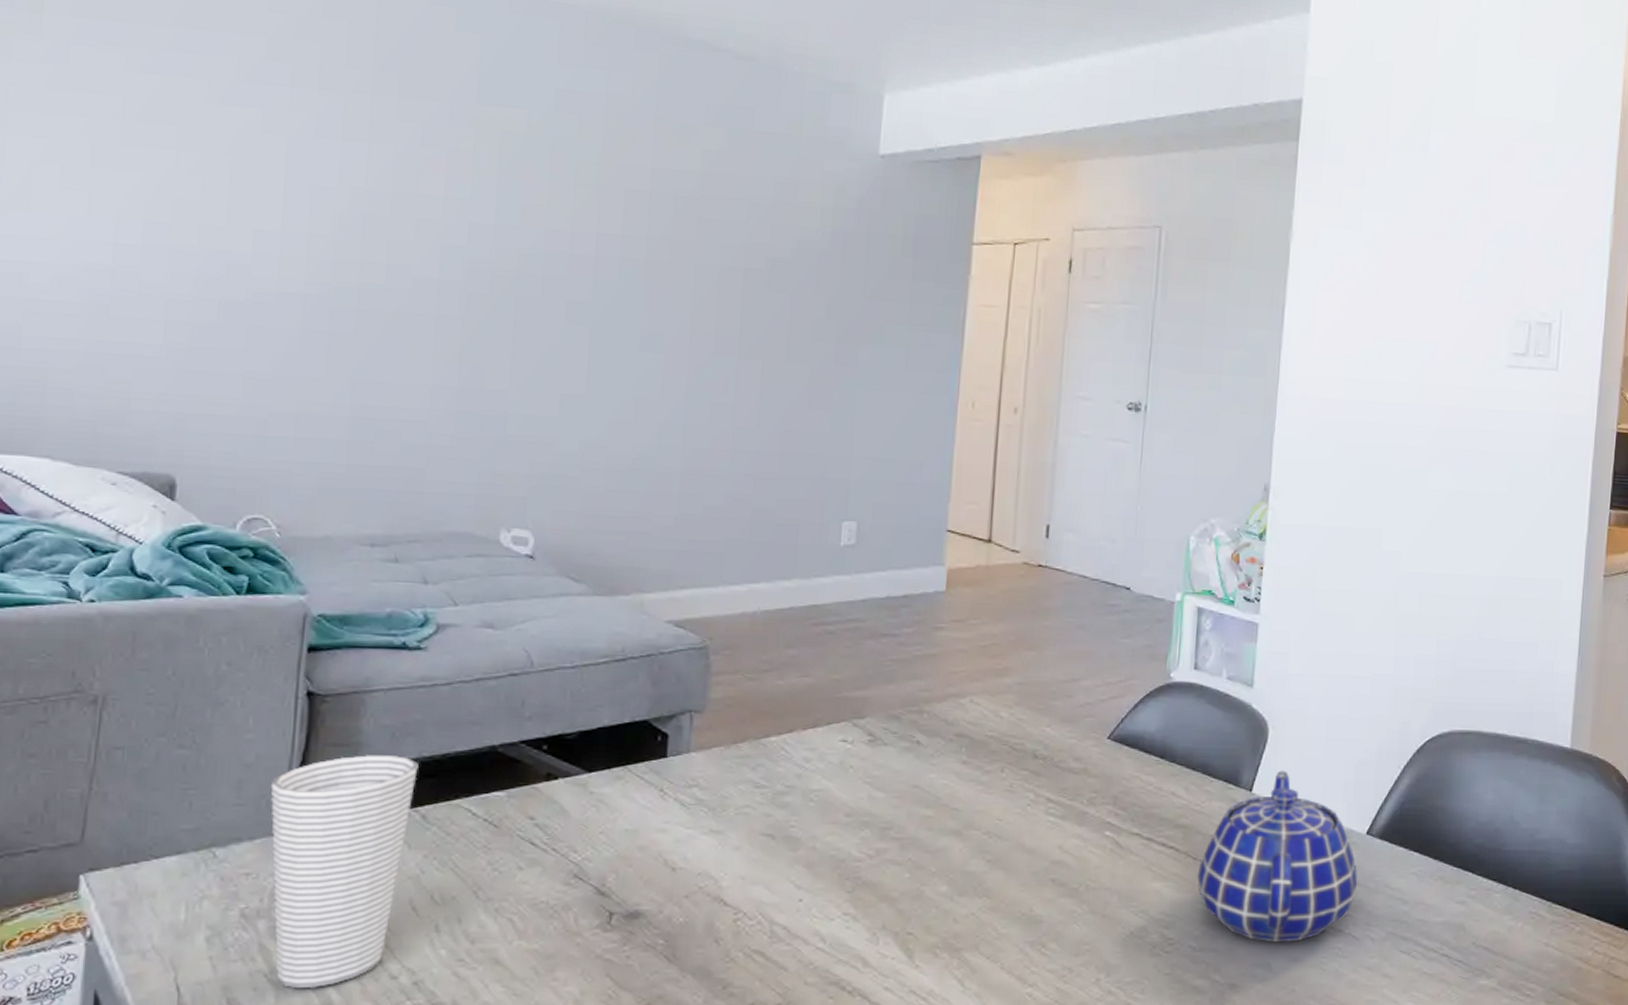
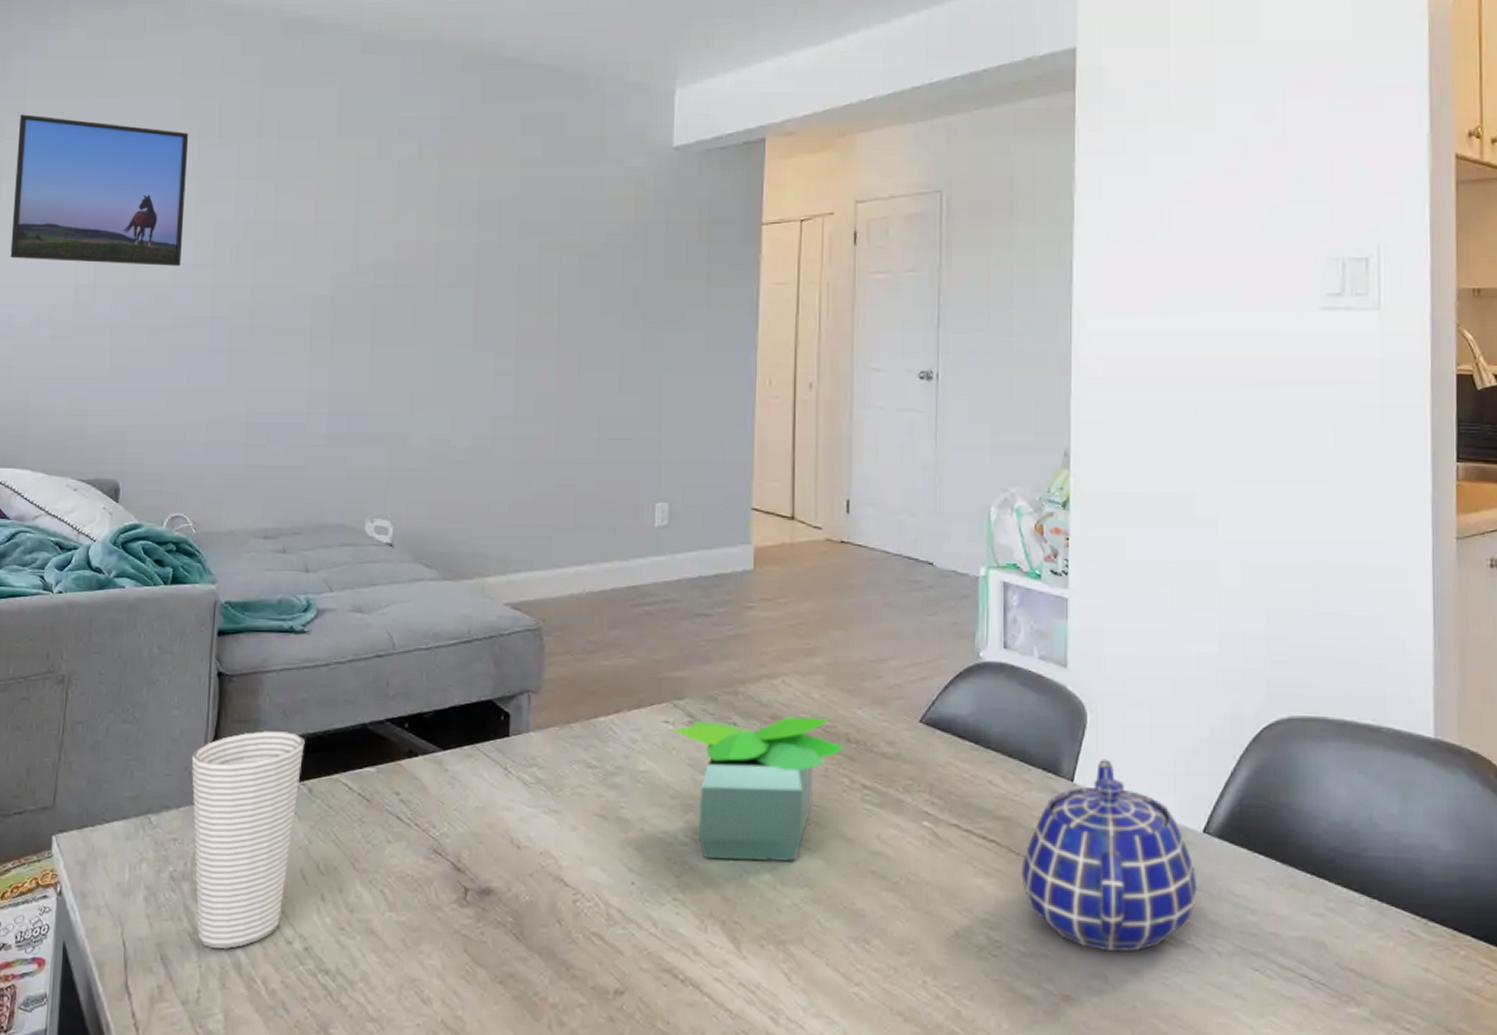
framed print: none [19,32,277,233] -> present [10,114,189,266]
potted plant: none [850,734,1031,874] -> present [671,716,845,862]

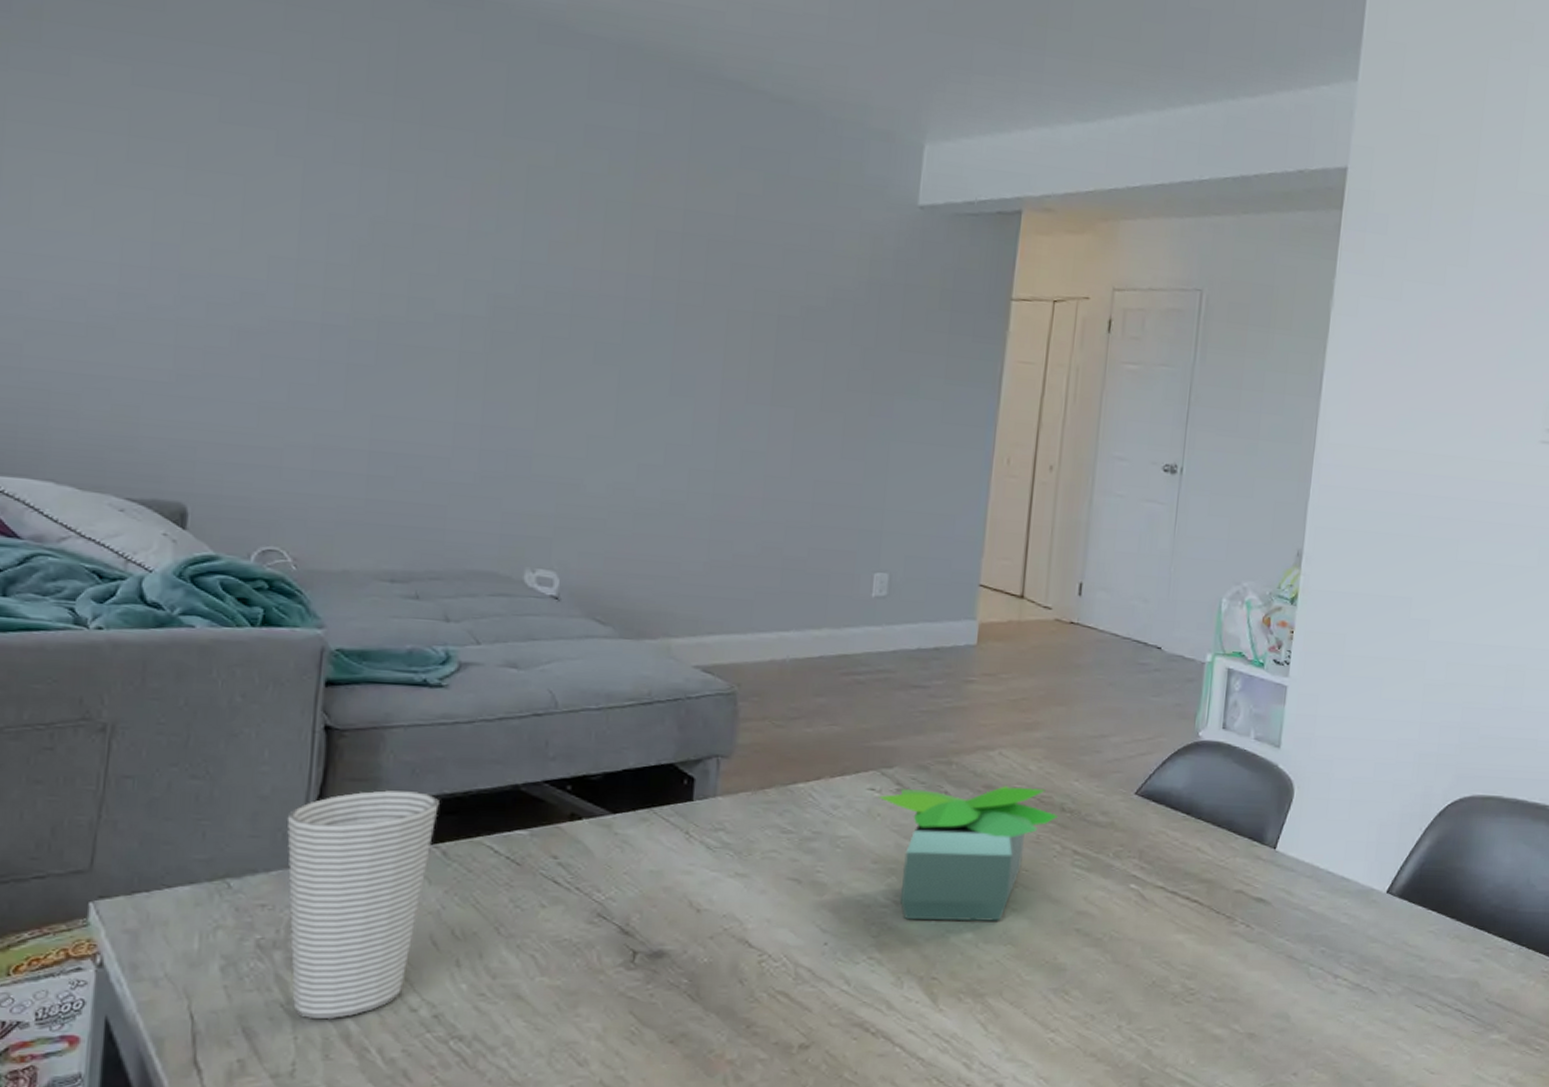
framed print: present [10,114,189,266] -> none [19,40,293,259]
teapot: present [1020,759,1198,952] -> none [1218,829,1377,995]

